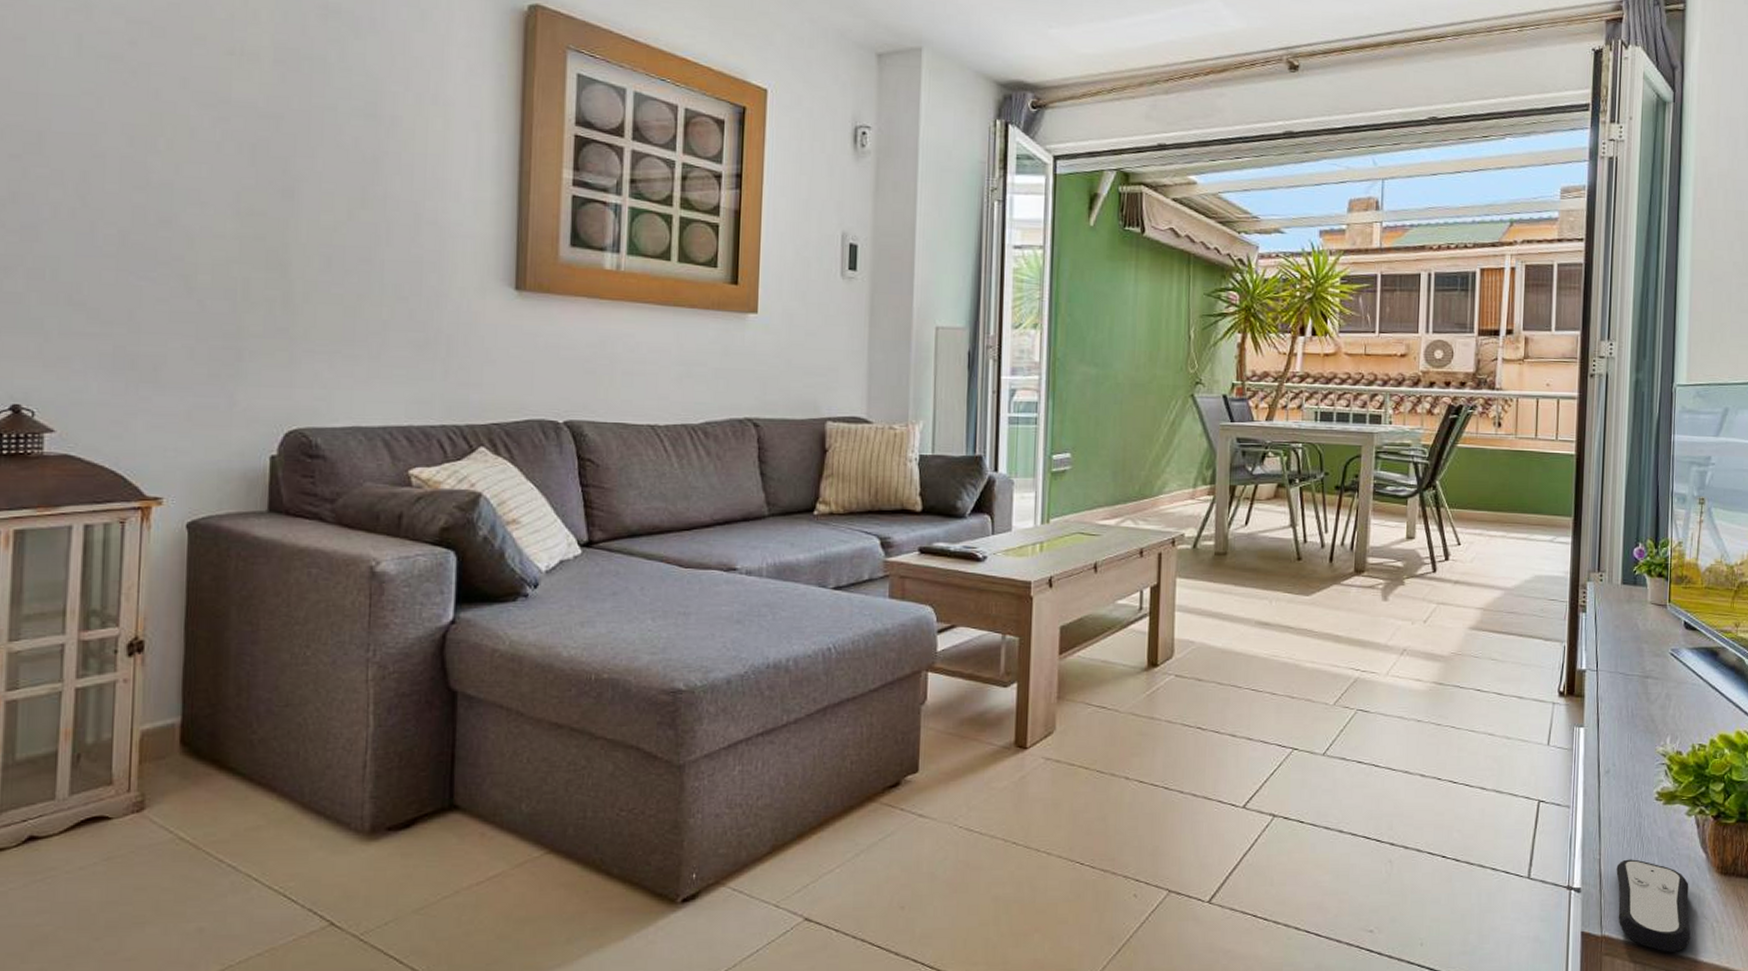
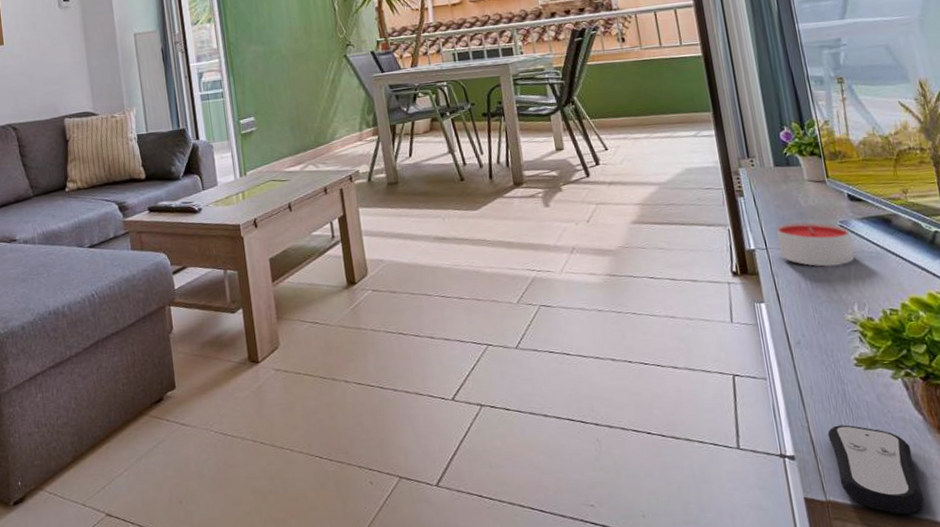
candle: none [1609,646,1678,696] -> present [776,222,854,267]

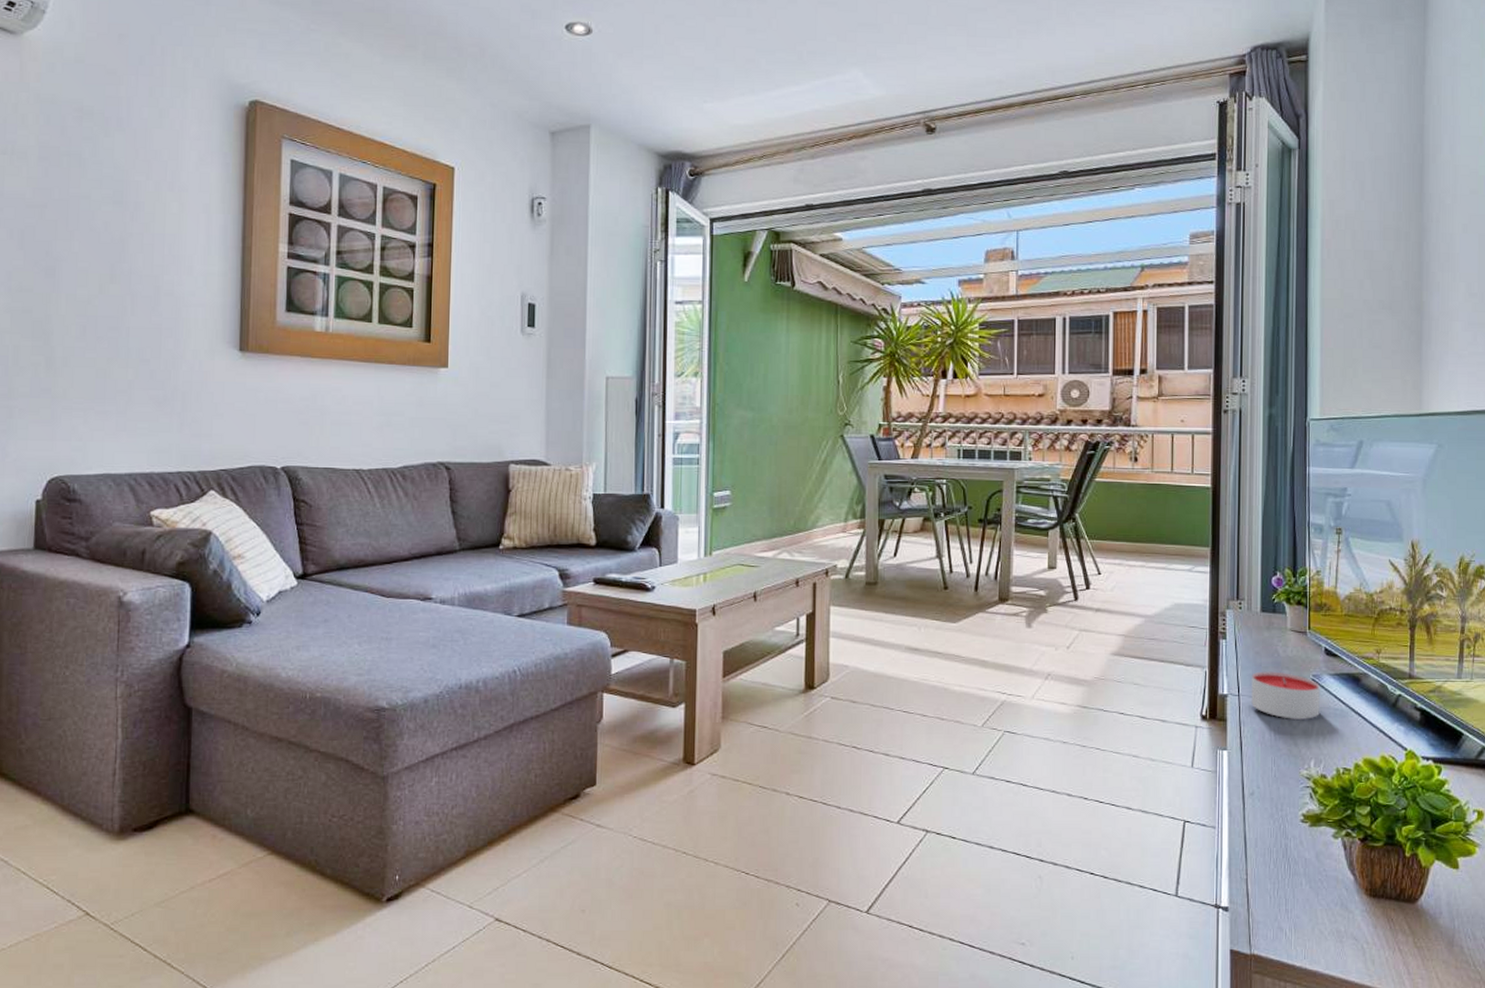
remote control: present [827,424,924,515] -> none [1263,880,1341,972]

